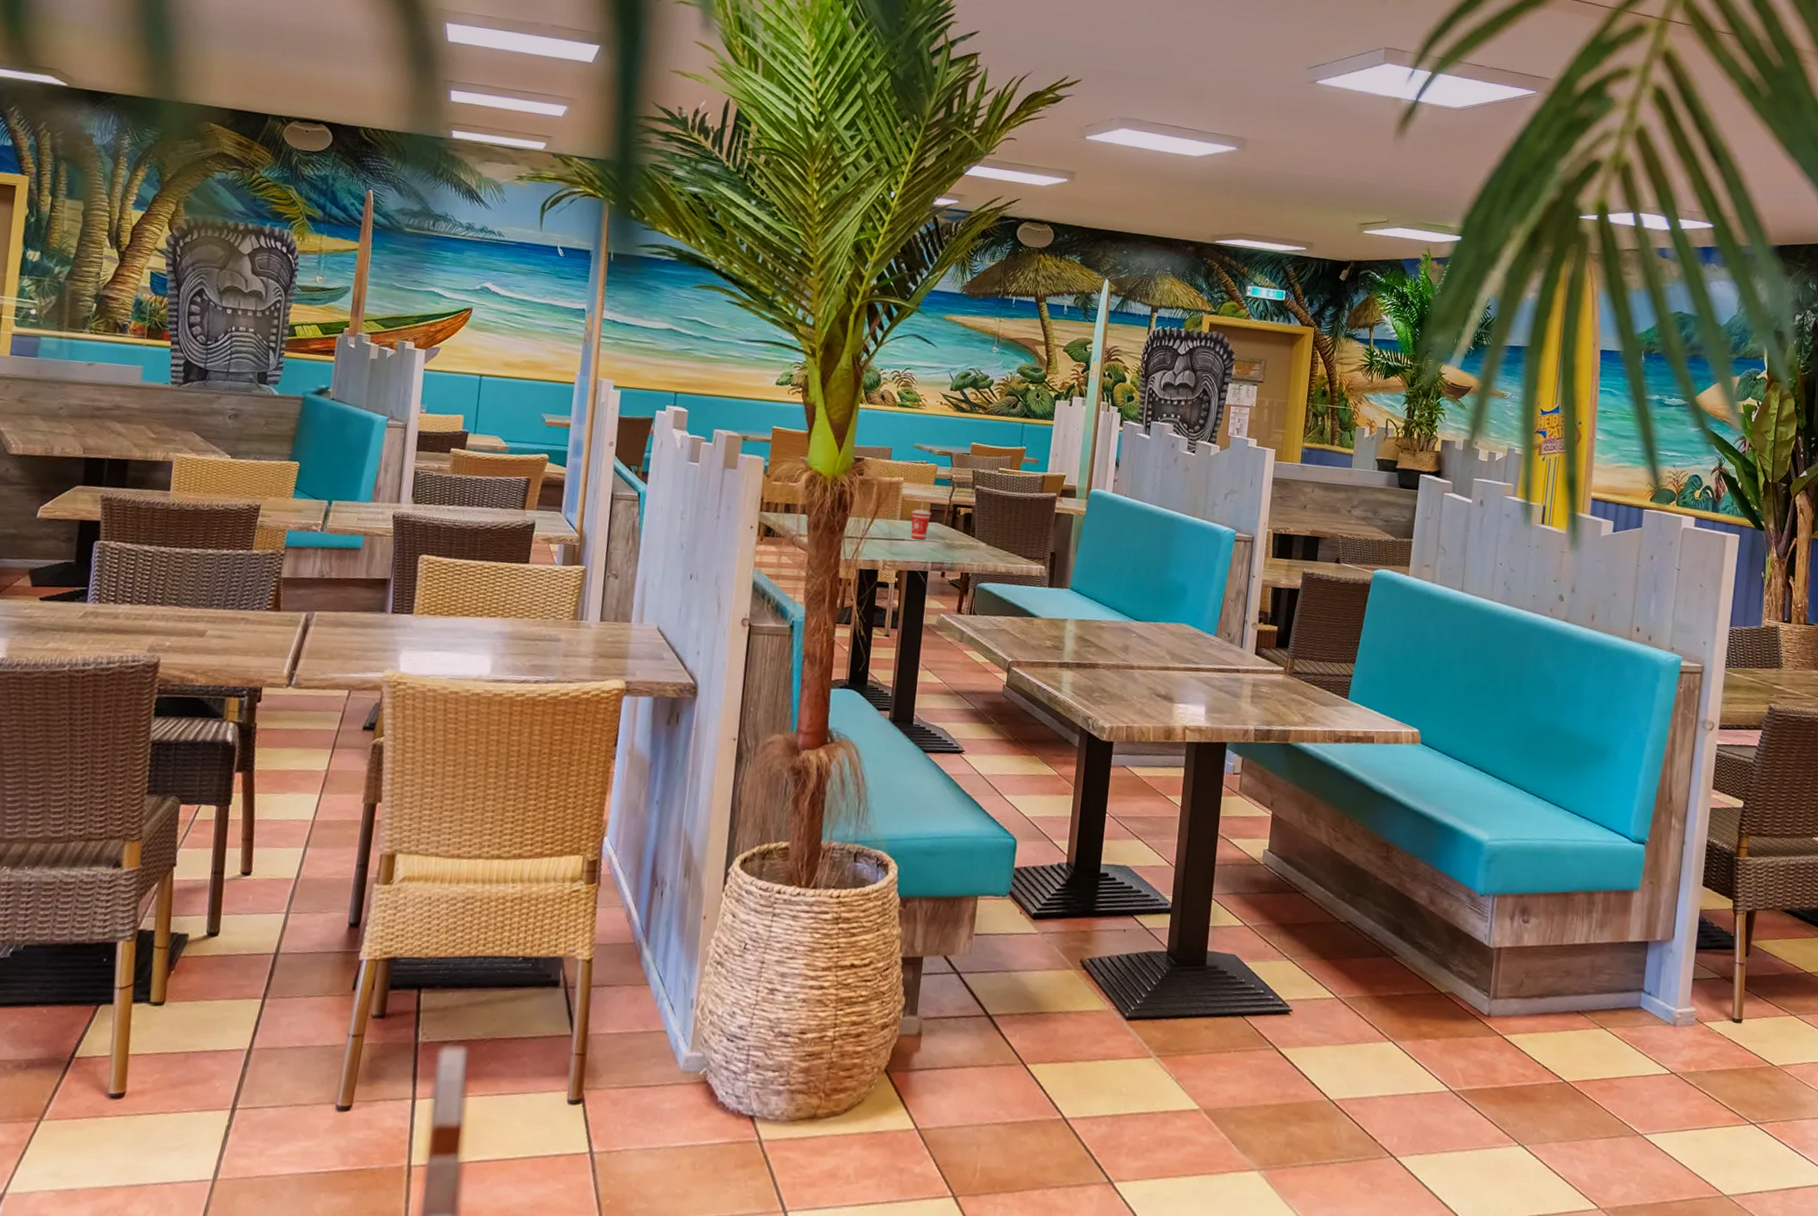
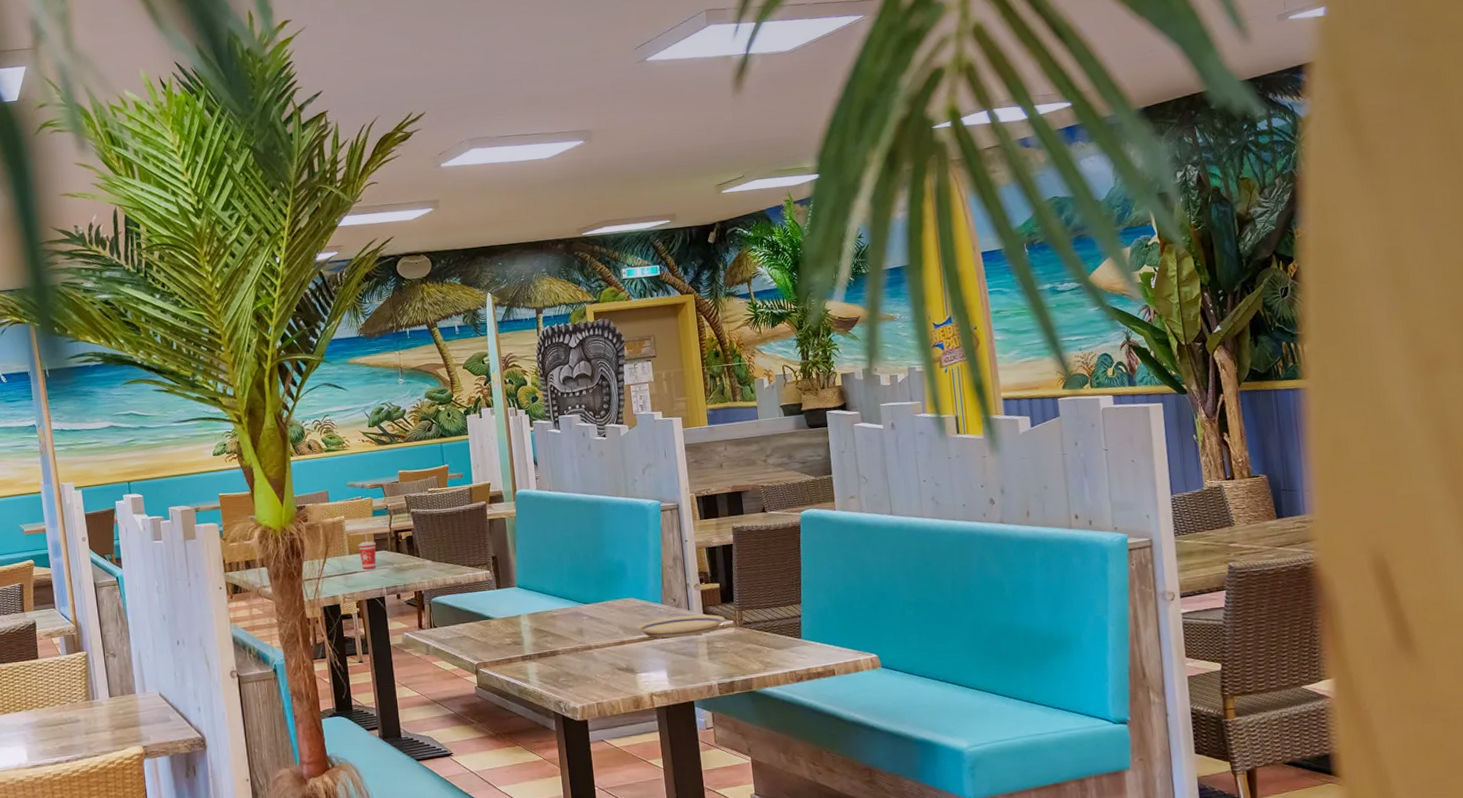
plate: none [1183,651,1277,675] -> present [636,614,726,638]

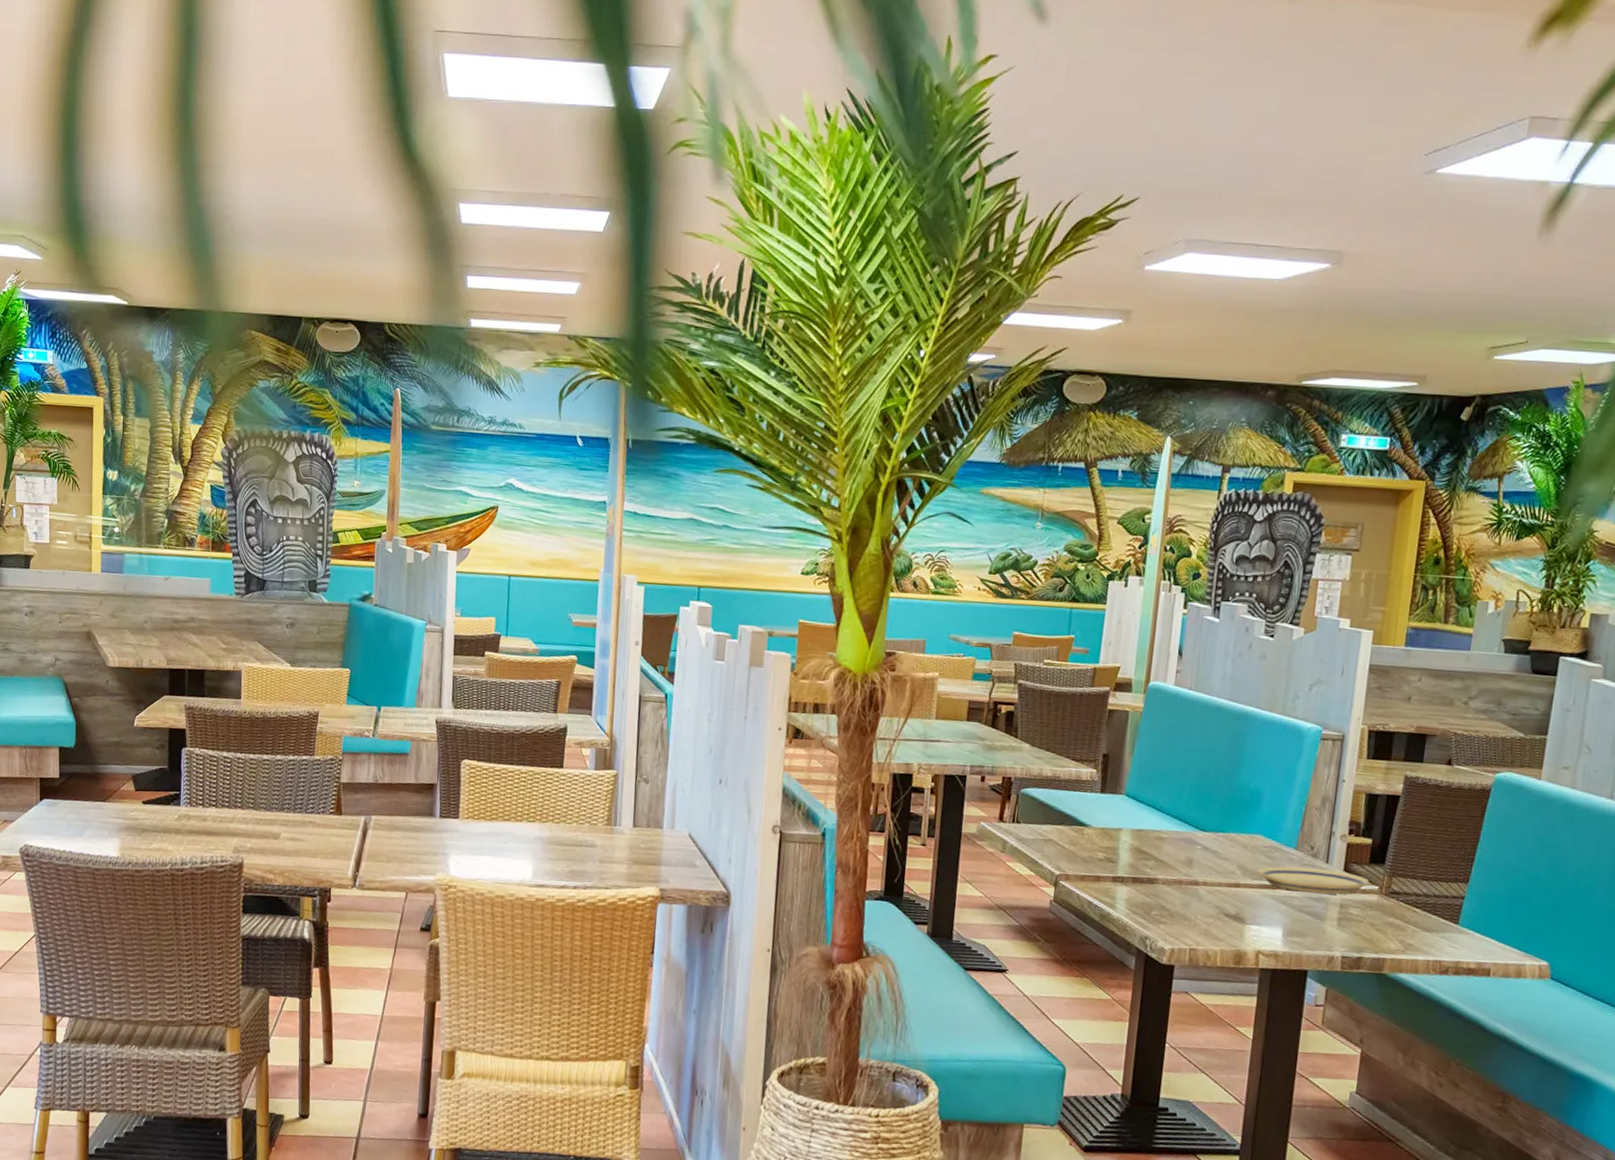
beverage cup: present [352,528,377,570] -> none [945,689,970,741]

